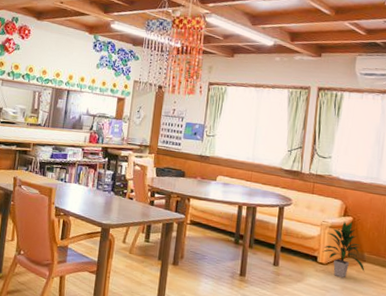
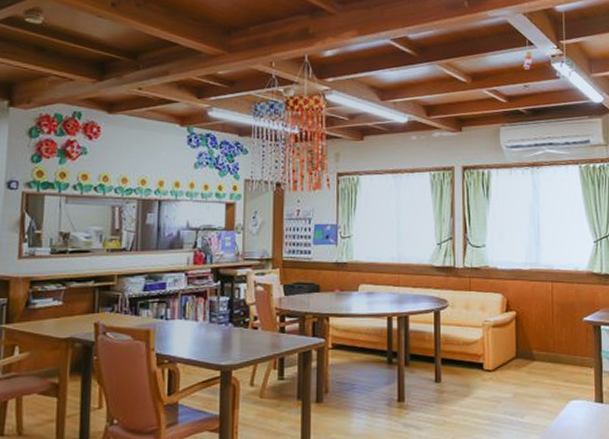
indoor plant: present [322,221,365,278] -> none [487,316,536,384]

